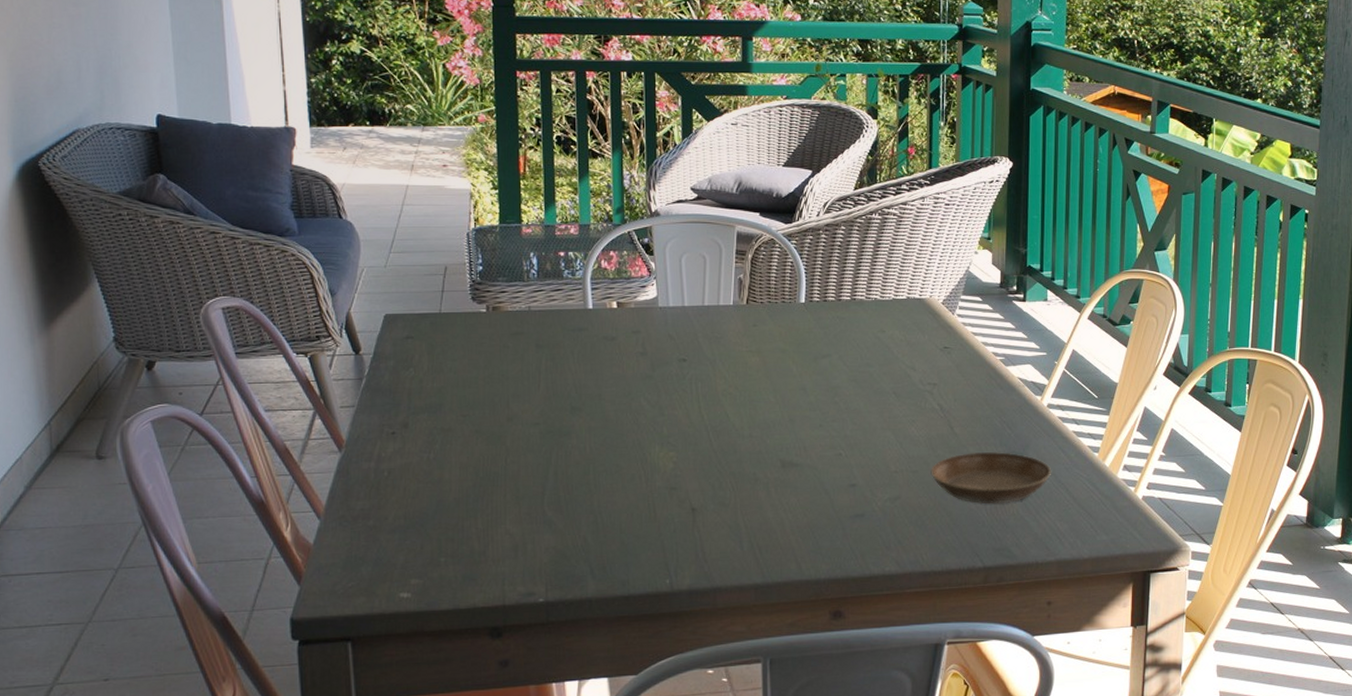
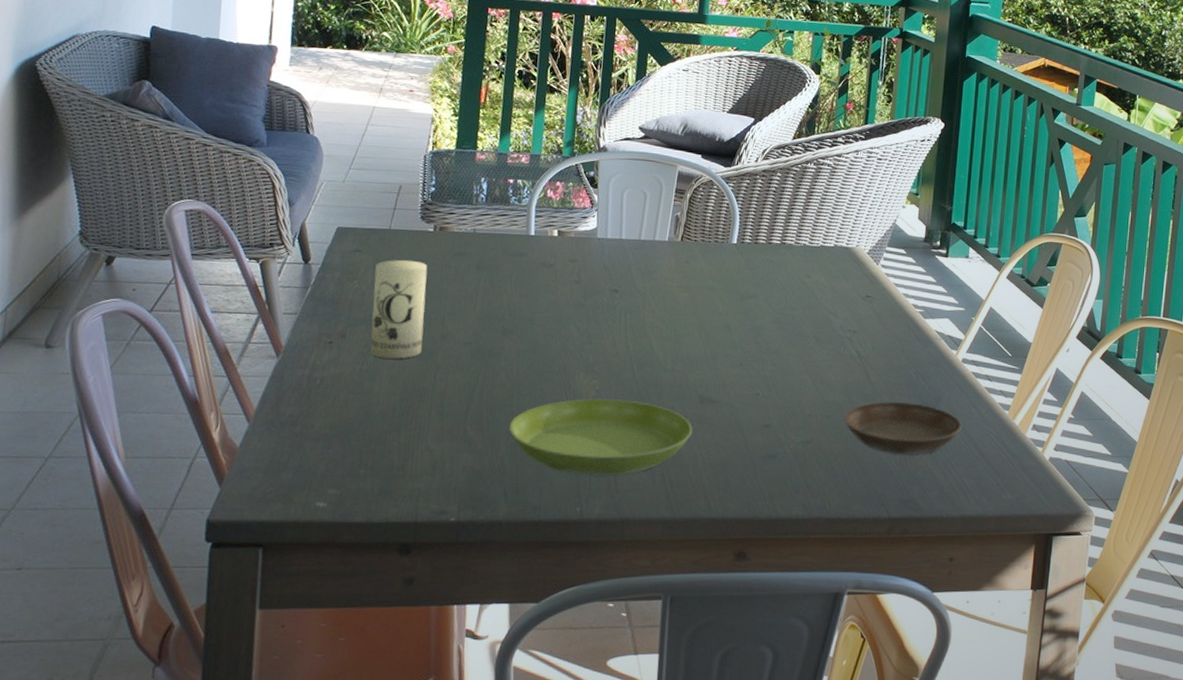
candle: none [430,343,488,445] -> present [369,259,428,359]
saucer: none [588,469,776,547] -> present [509,398,692,476]

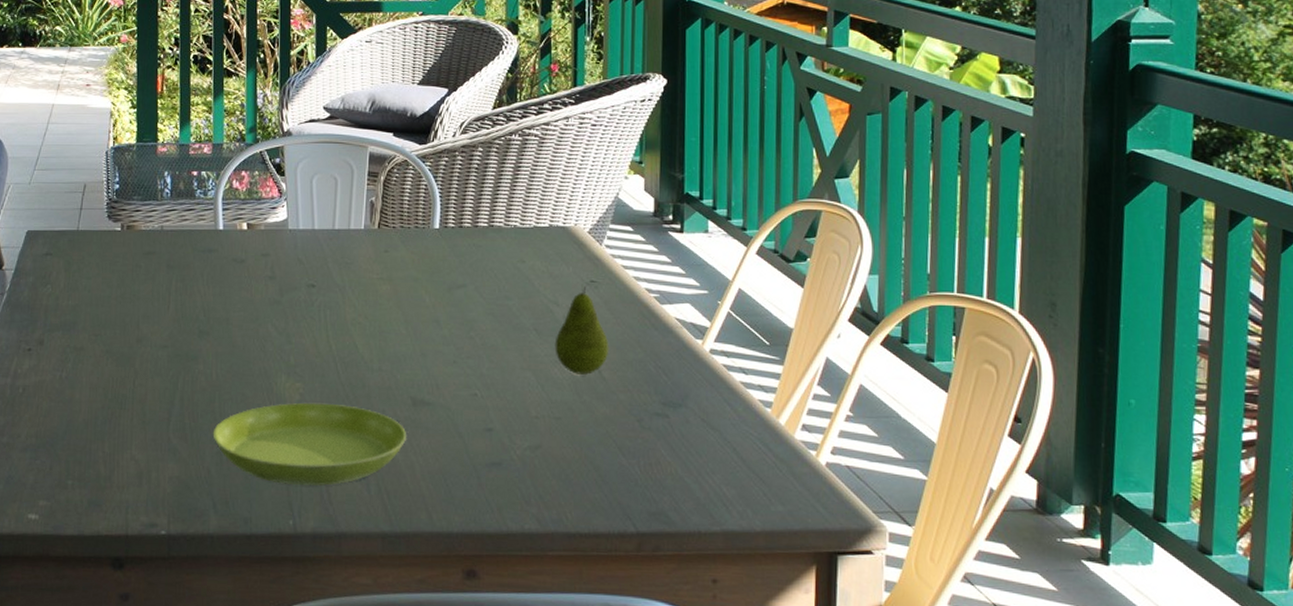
candle: present [369,259,428,359] -> none [66,261,119,365]
fruit: none [830,298,878,378] -> present [554,283,609,375]
saucer: present [844,401,963,456] -> none [576,400,716,462]

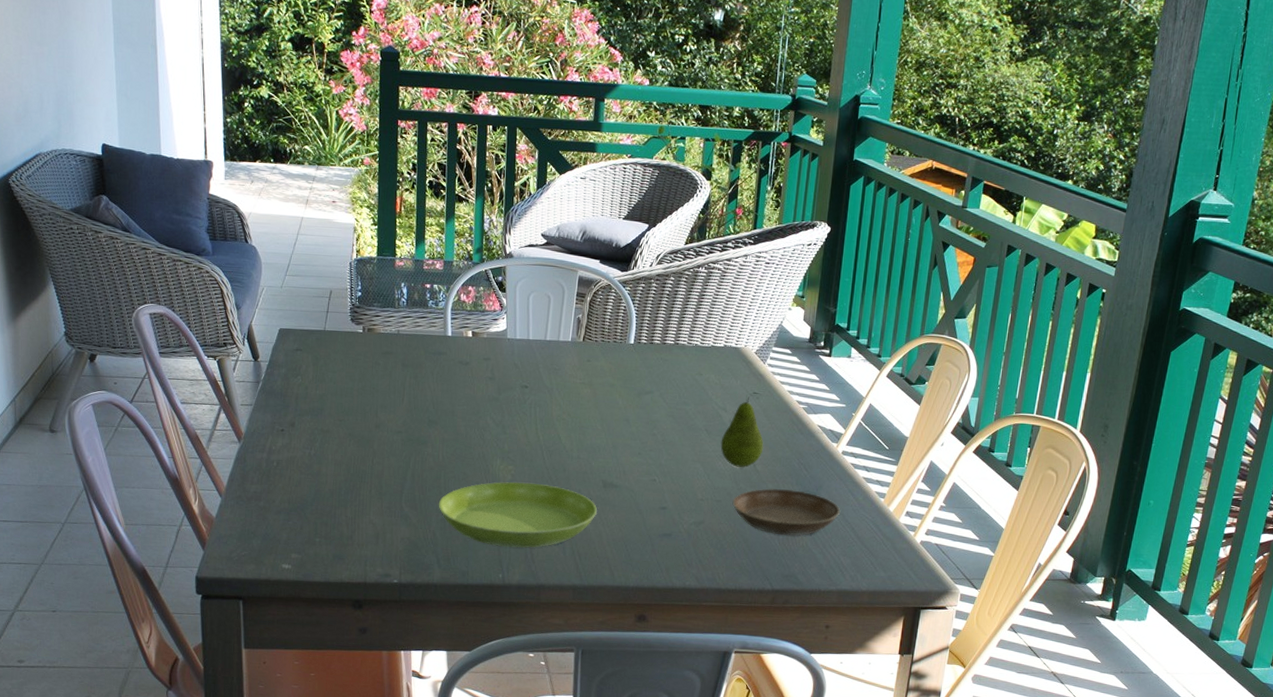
saucer: none [576,400,716,462] -> present [732,488,841,537]

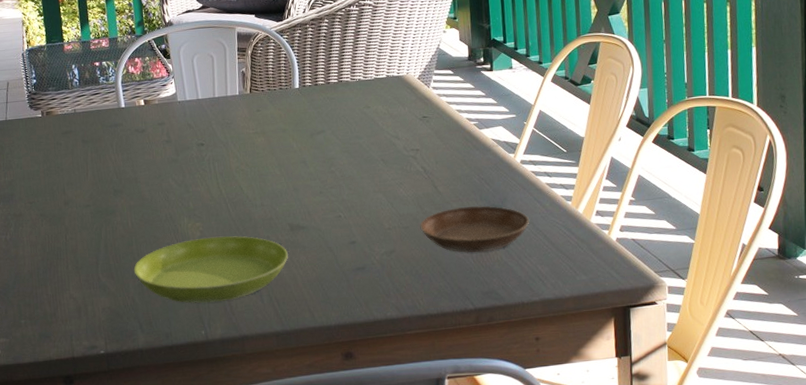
fruit: present [720,394,764,468] -> none [398,119,442,192]

